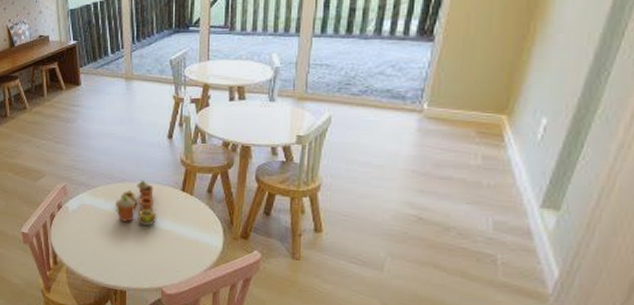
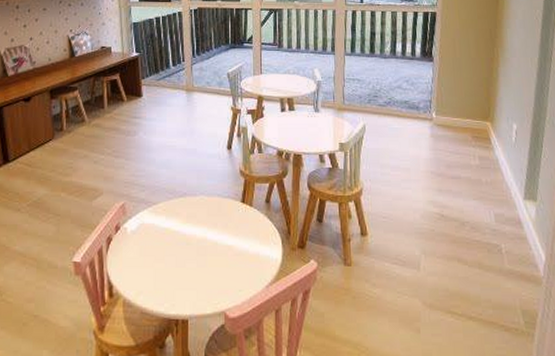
toy tea set: present [116,180,157,226] -> none [177,193,219,242]

